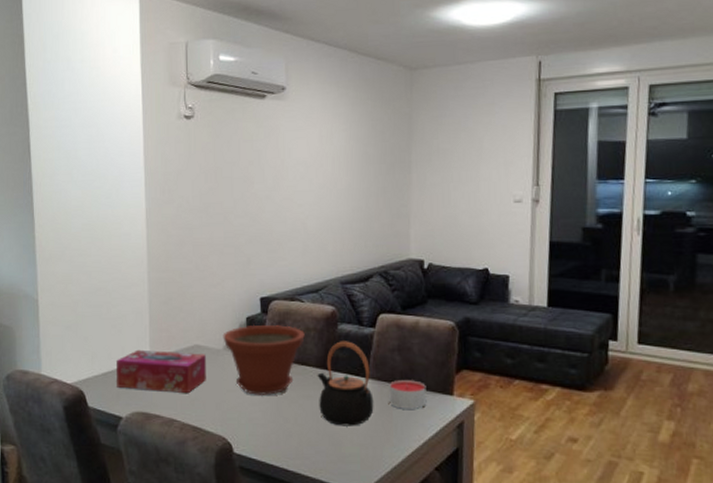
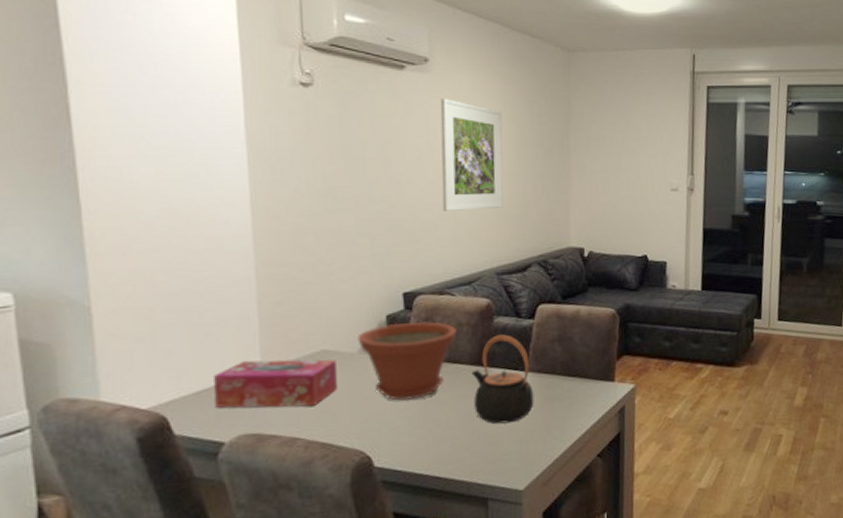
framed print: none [294,122,349,224] -> present [440,98,504,211]
candle: present [389,380,427,409] -> none [549,369,588,400]

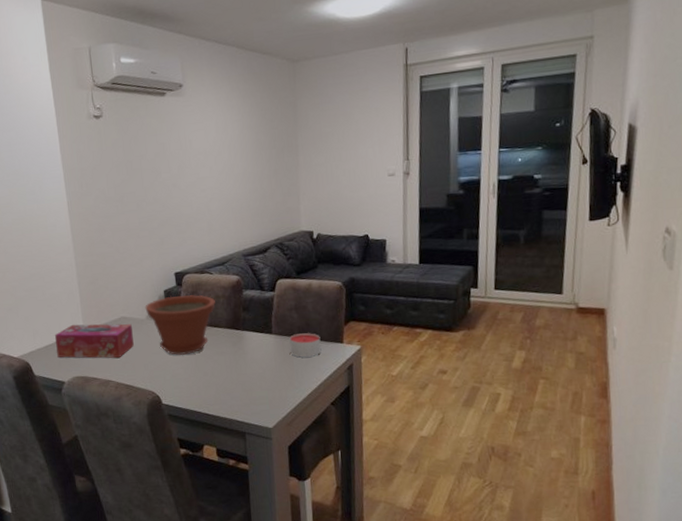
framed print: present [440,98,504,211] -> none [193,115,246,207]
teapot: present [471,334,534,424] -> none [228,304,278,375]
candle: none [549,369,588,400] -> present [289,333,321,358]

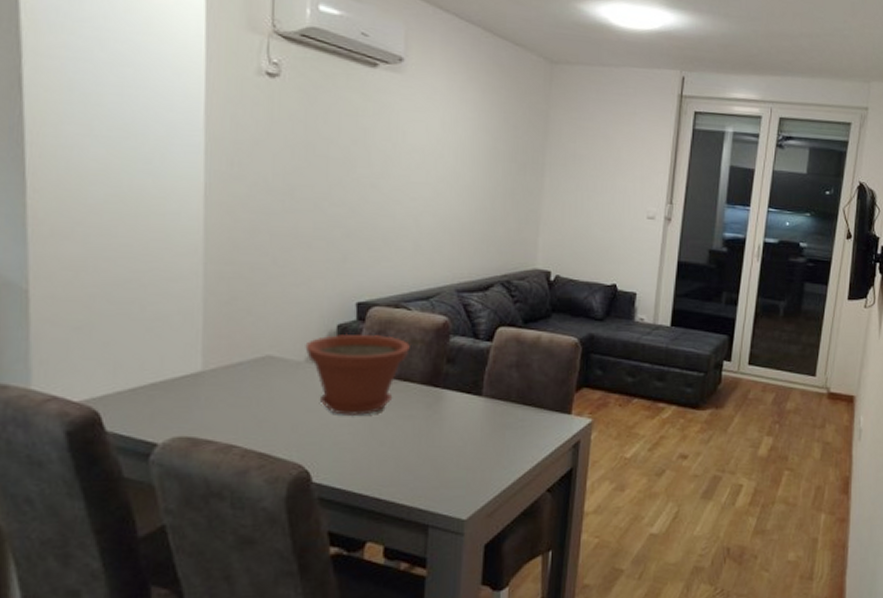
tissue box: present [55,324,134,358] -> none [151,359,281,413]
candle: present [289,333,321,358] -> none [503,398,544,429]

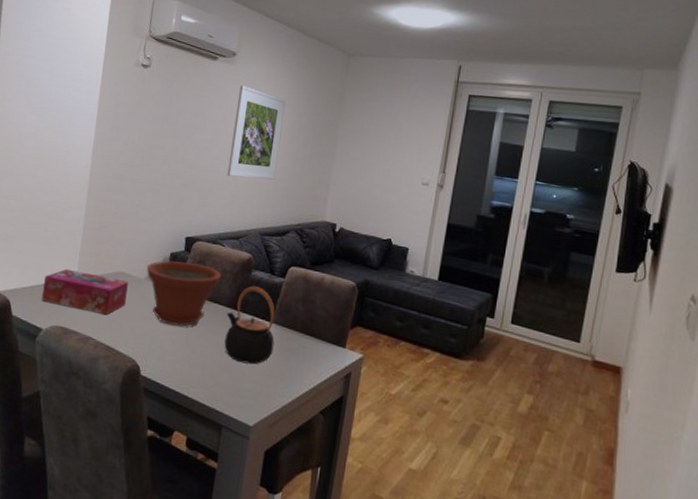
tissue box: none [151,359,281,413] -> present [41,268,129,315]
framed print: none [406,101,476,222] -> present [227,85,286,180]
teapot: none [421,355,486,449] -> present [224,286,275,365]

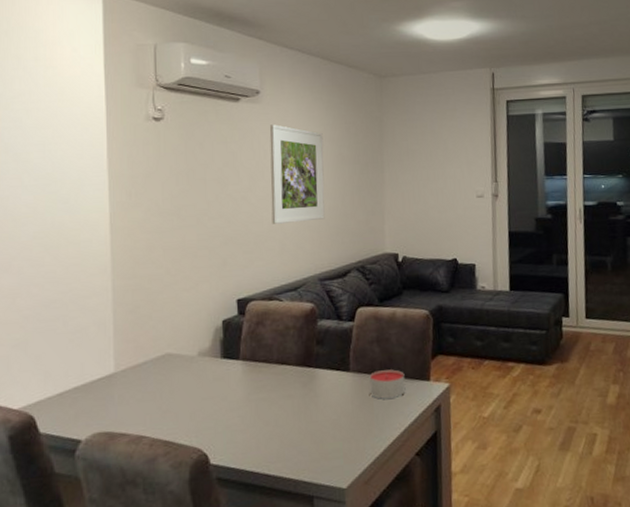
tissue box: present [41,268,129,315] -> none [75,362,179,408]
plant pot: present [146,260,221,327] -> none [197,325,284,401]
teapot: present [224,286,275,365] -> none [297,336,355,423]
candle: none [288,328,323,356] -> present [369,369,405,399]

